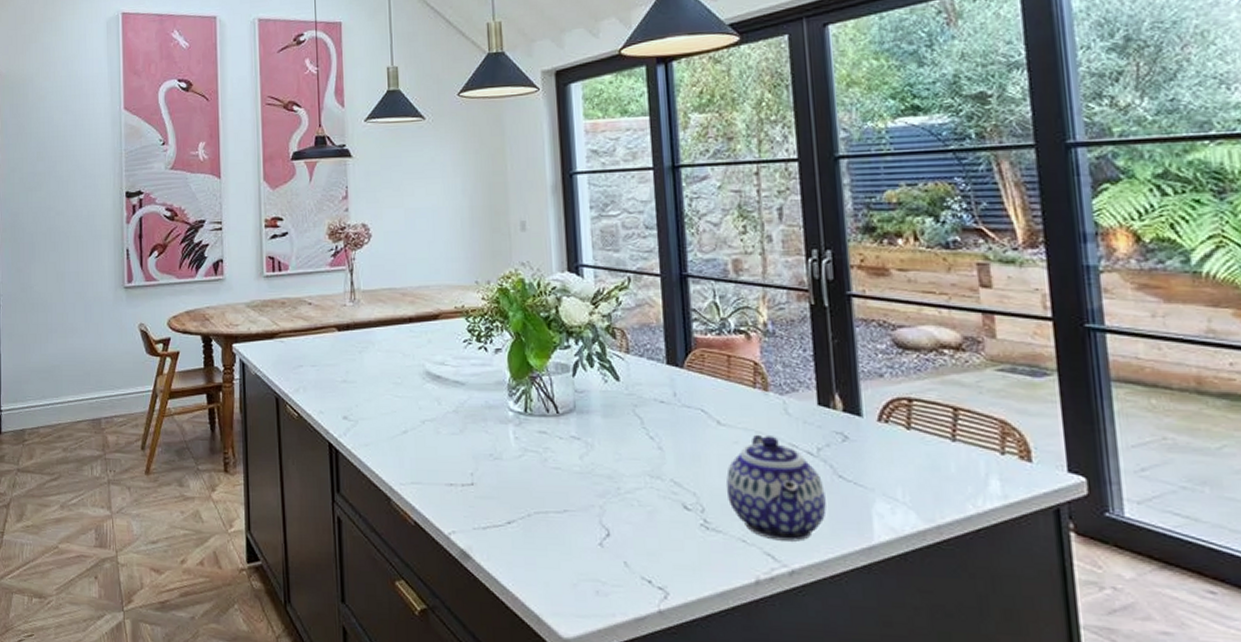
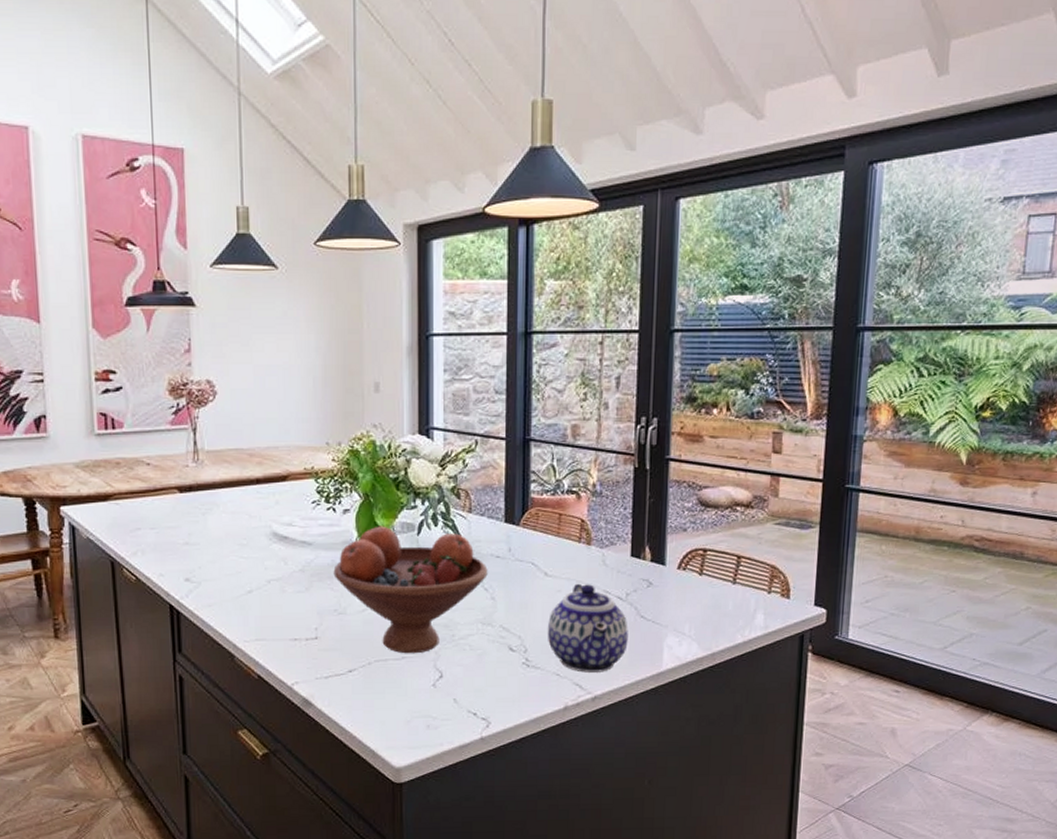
fruit bowl: none [487,366,652,507] -> present [333,526,488,654]

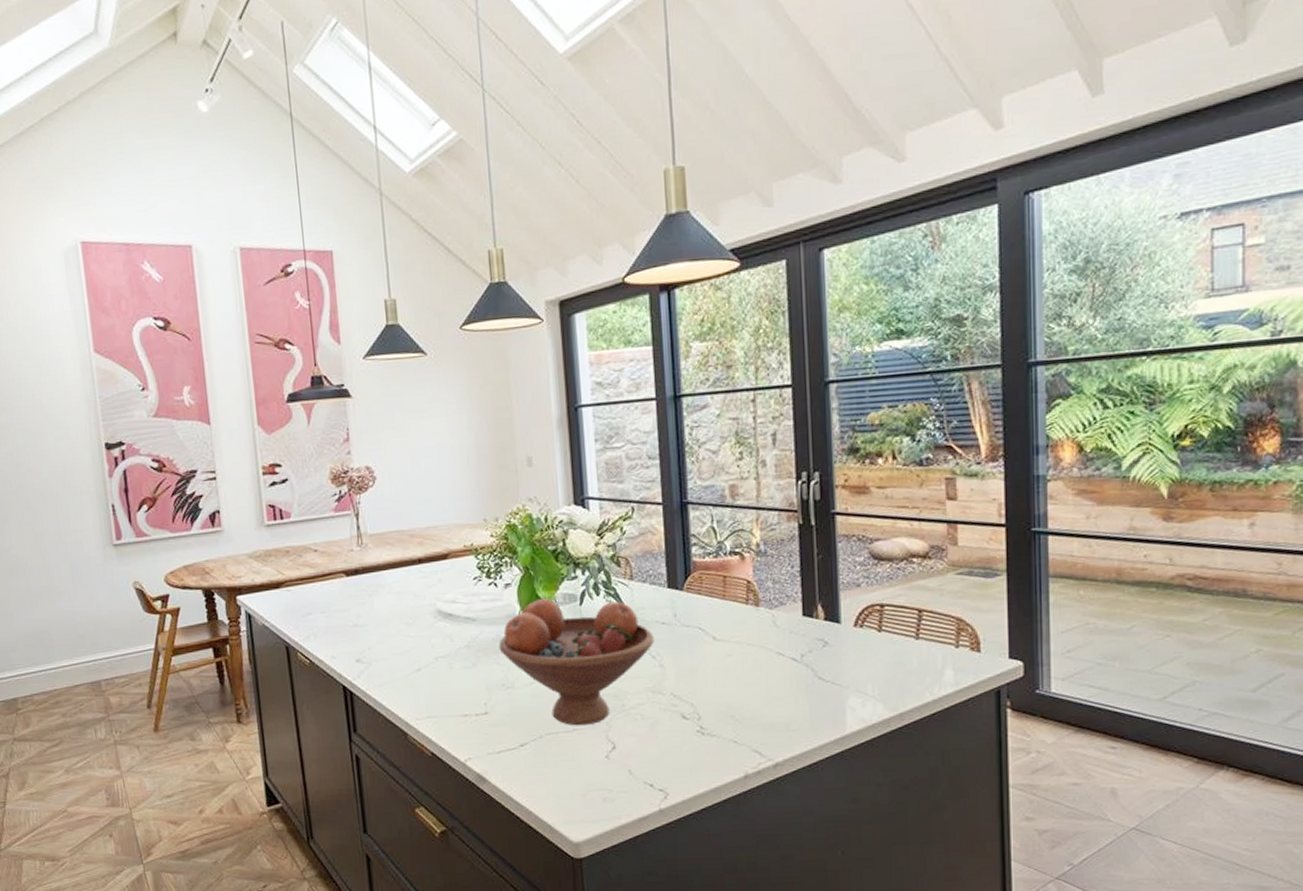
teapot: present [547,583,628,673] -> none [720,646,807,739]

